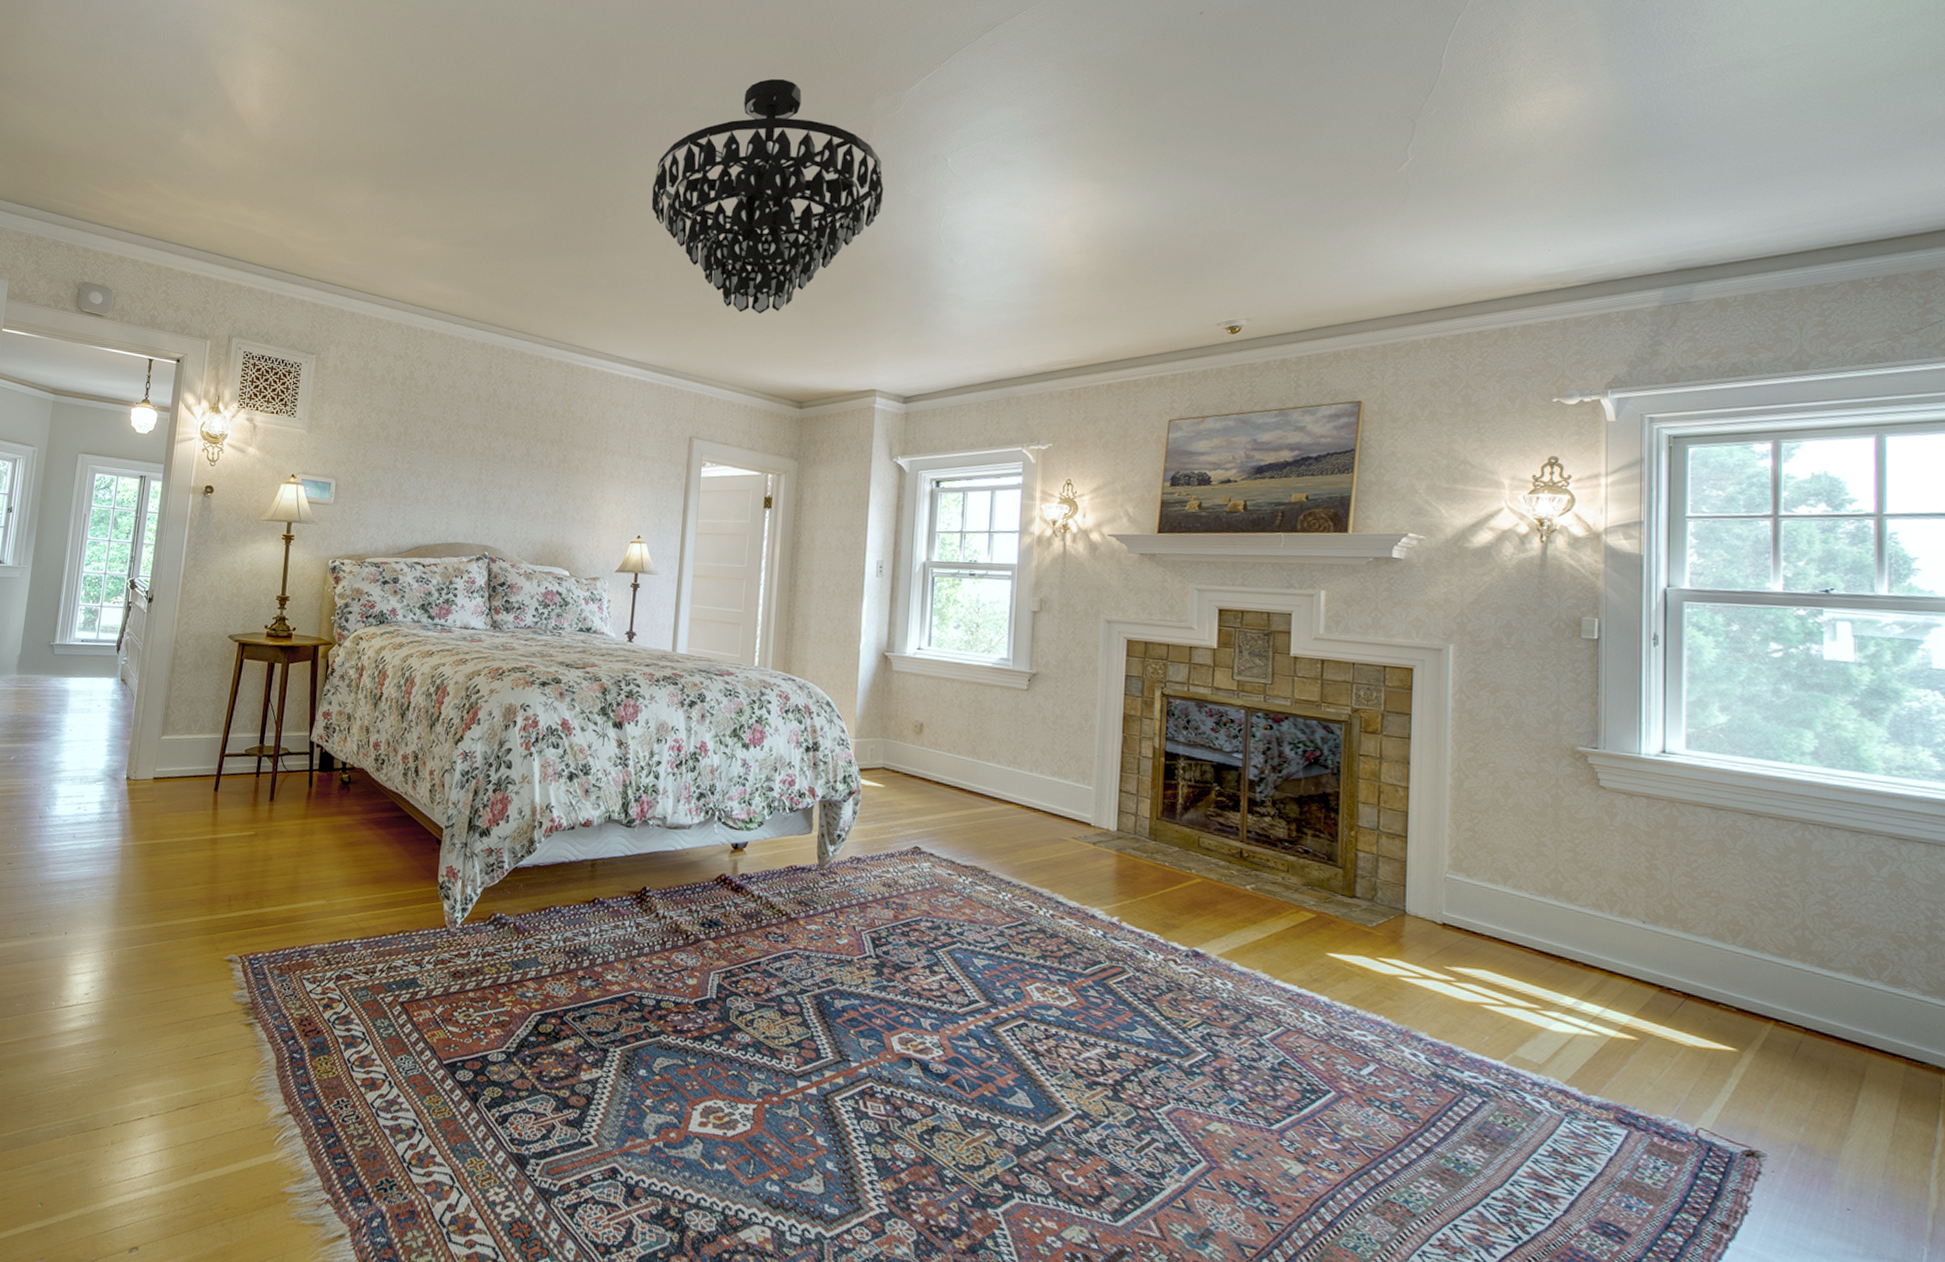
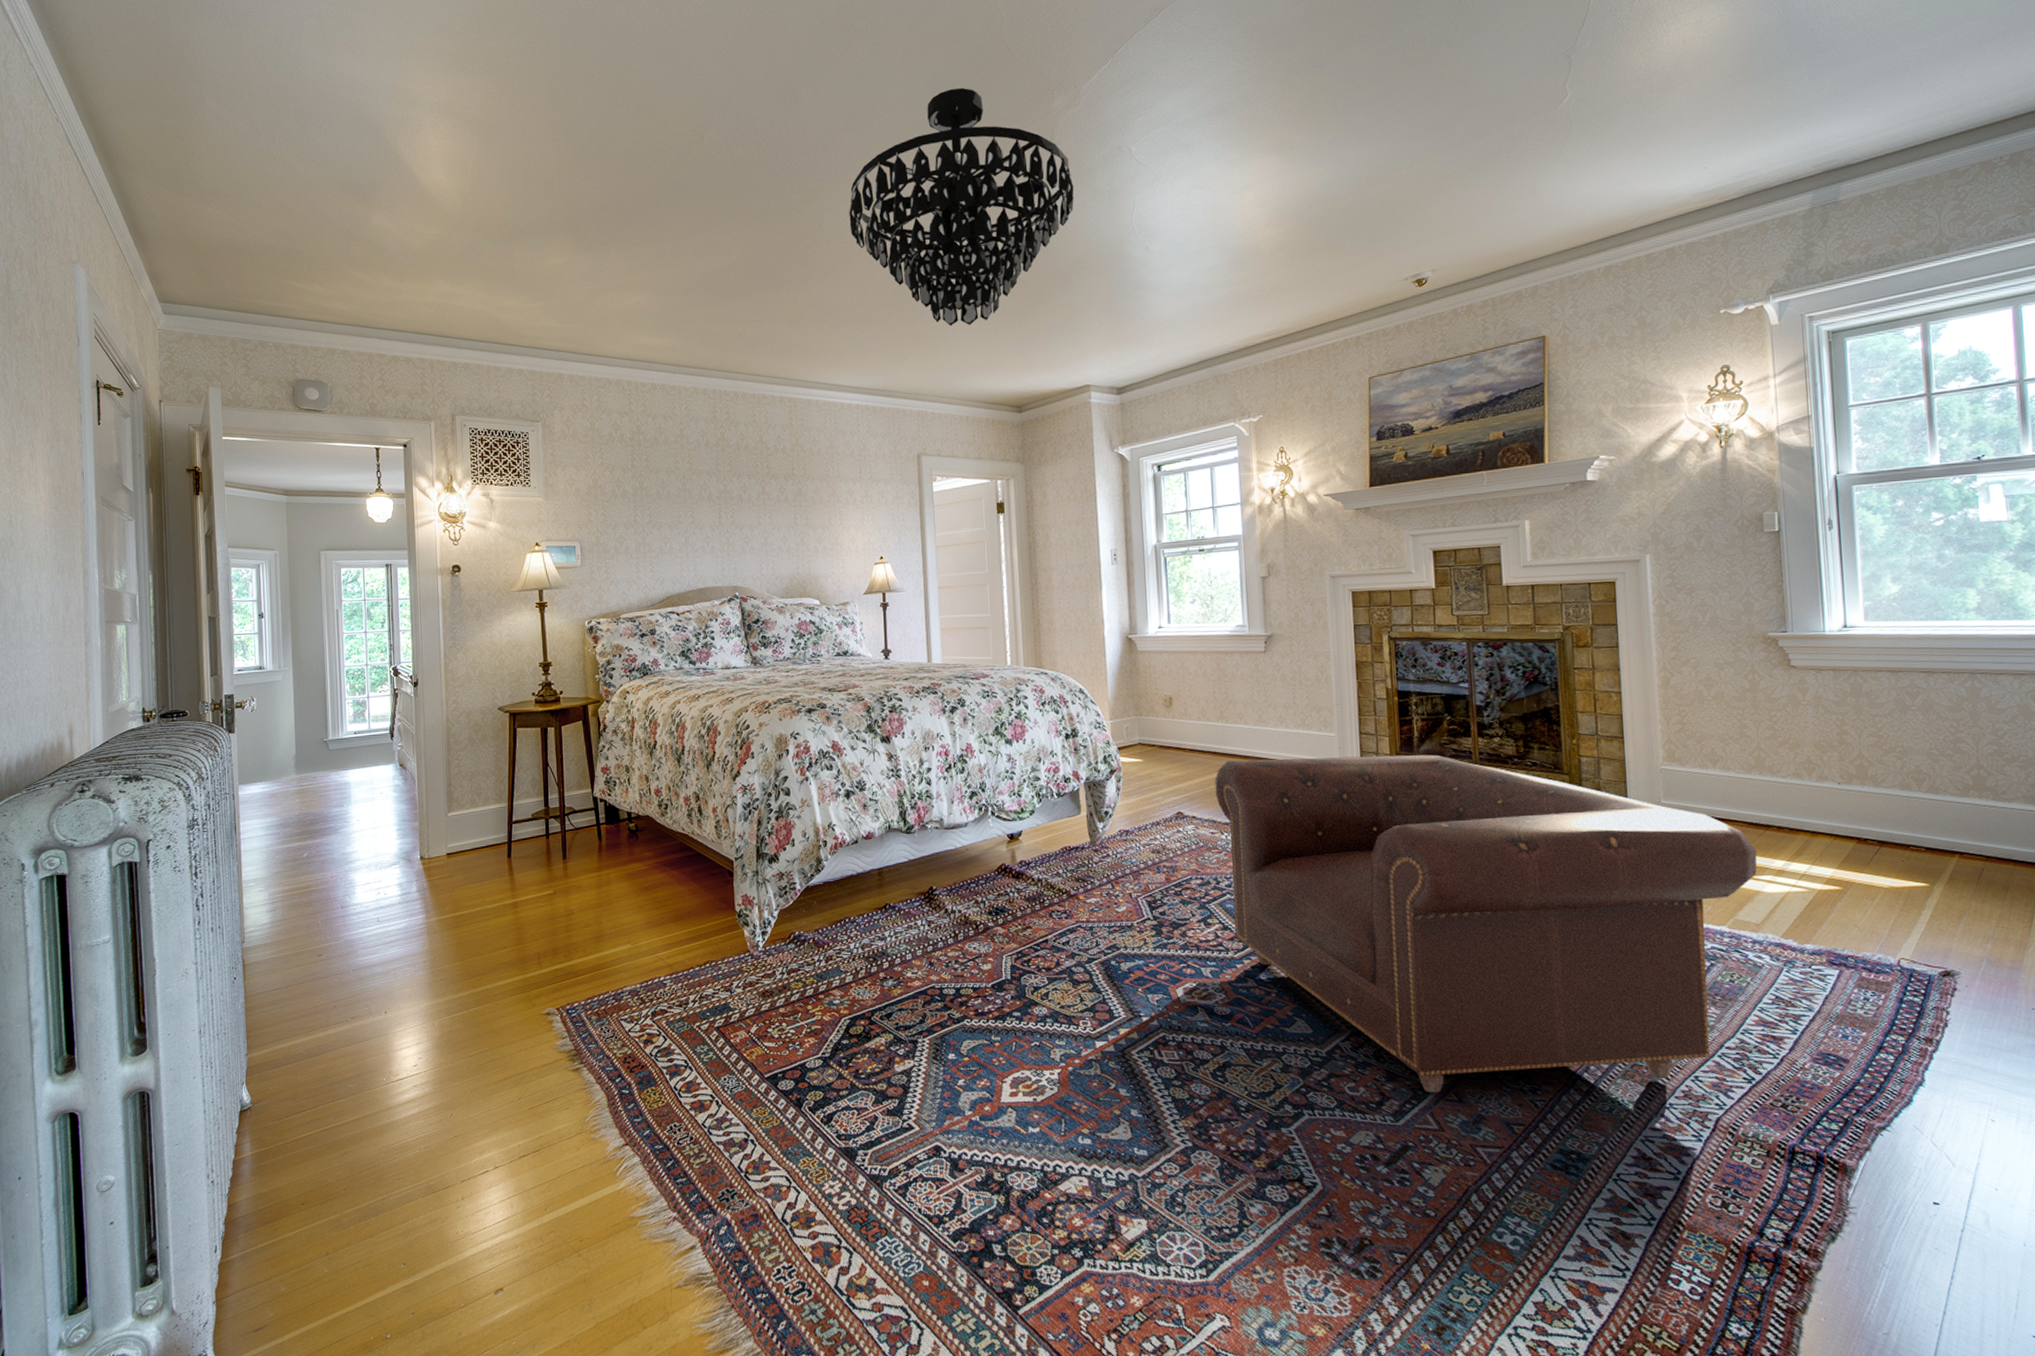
armchair: none [957,799,1545,1223] -> present [1215,754,1757,1094]

